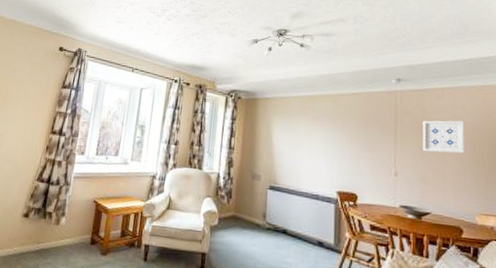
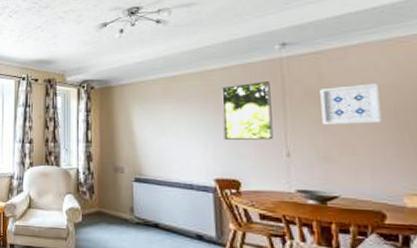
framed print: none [347,109,386,160] -> present [221,81,273,140]

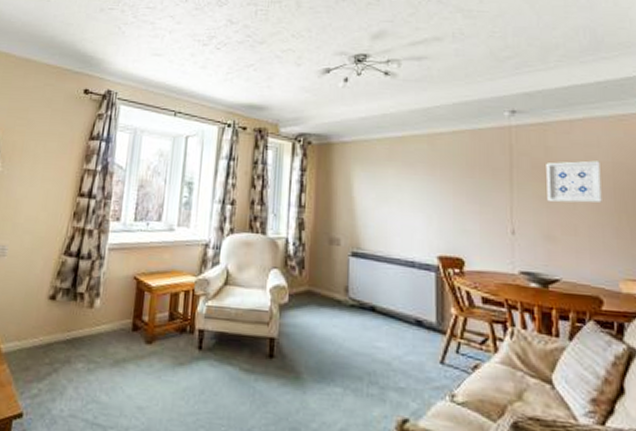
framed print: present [221,81,273,140] -> none [449,150,499,215]

